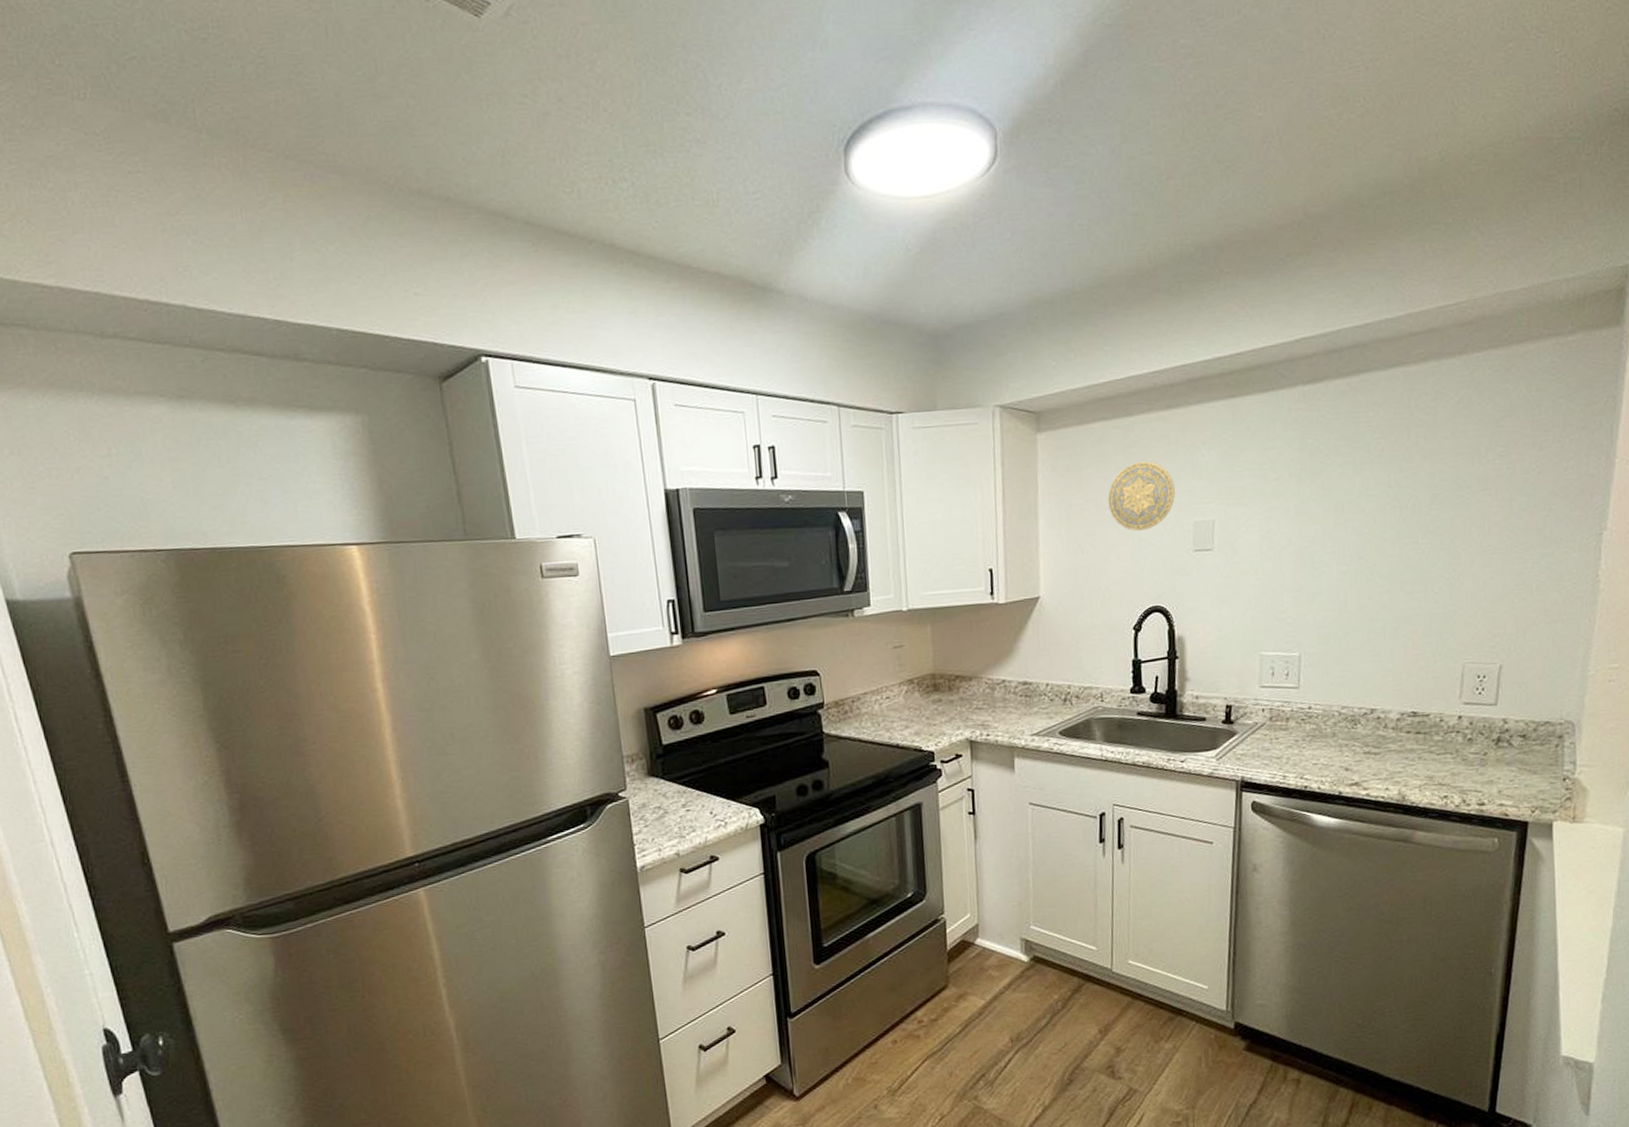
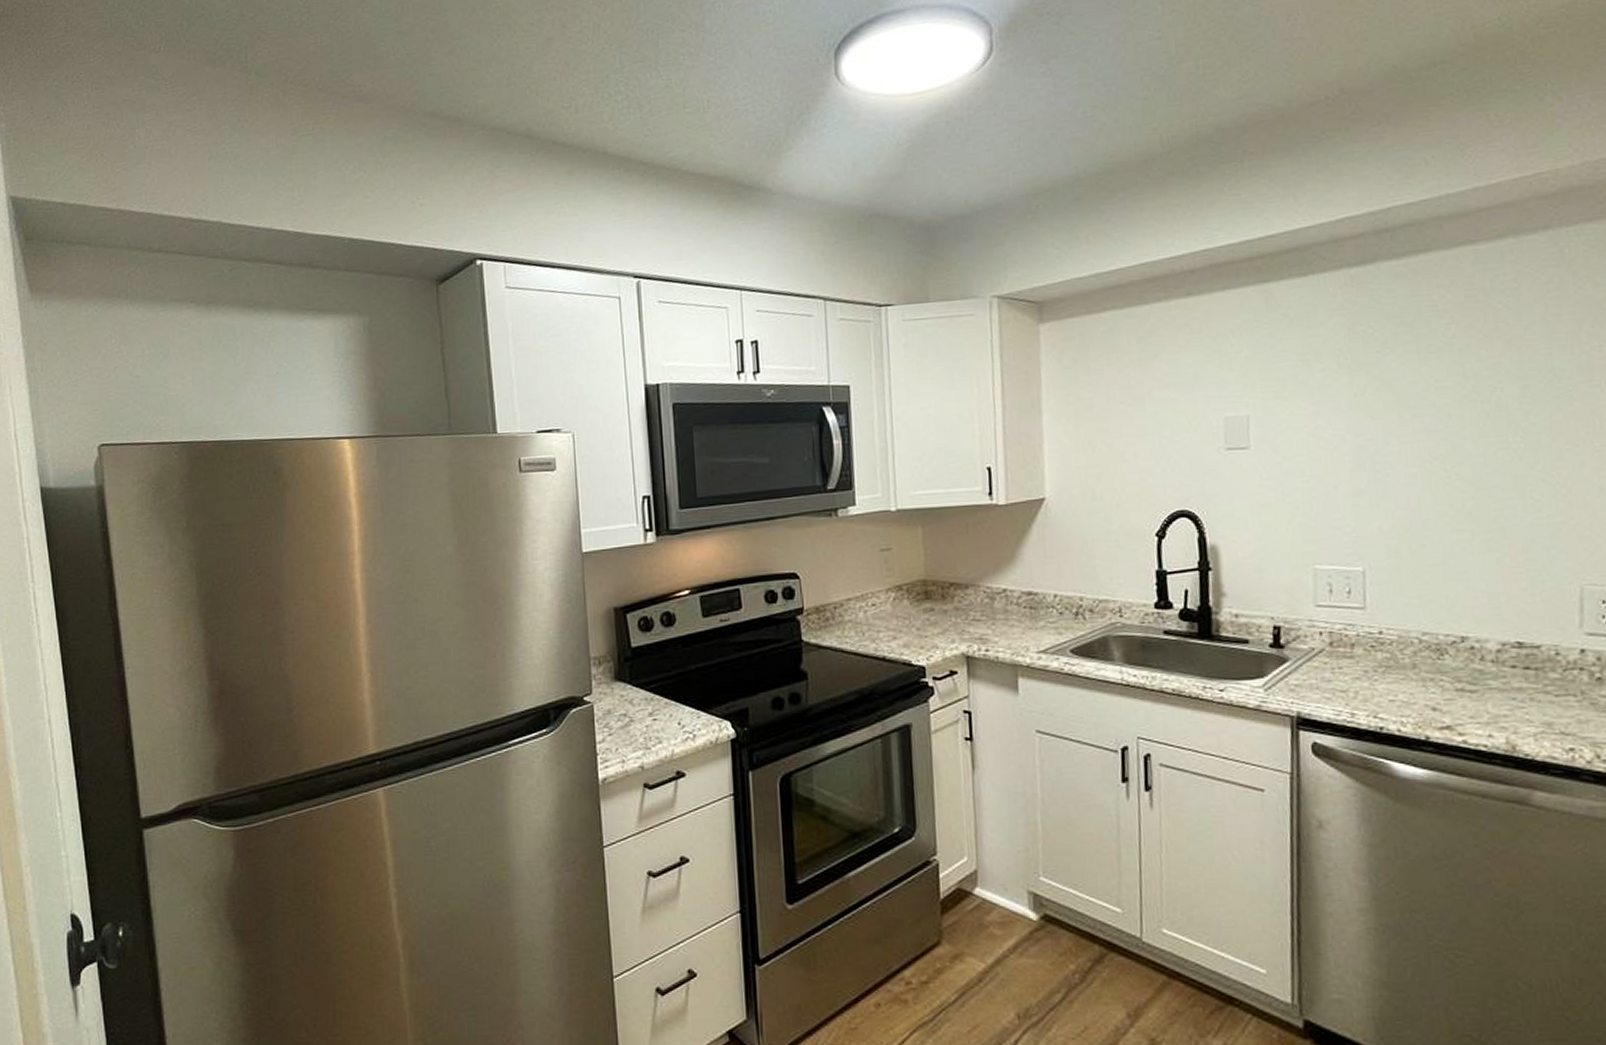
decorative plate: present [1108,461,1175,531] -> none [1121,351,1201,427]

